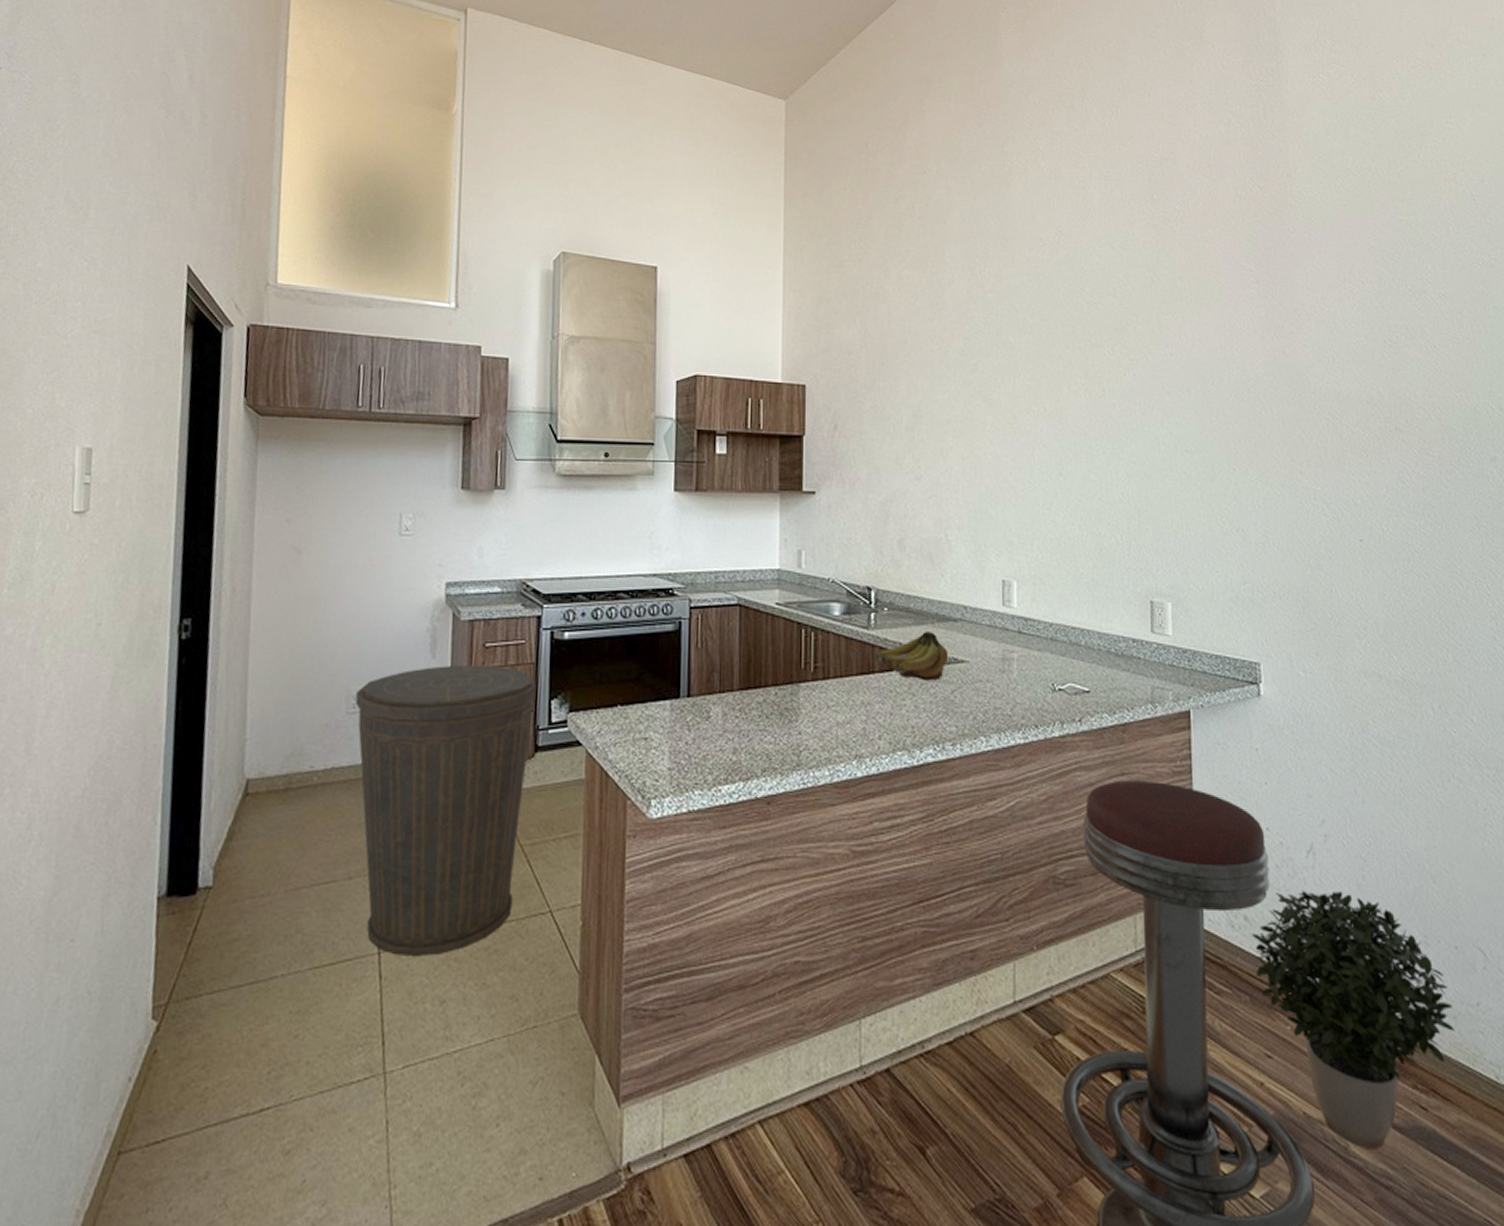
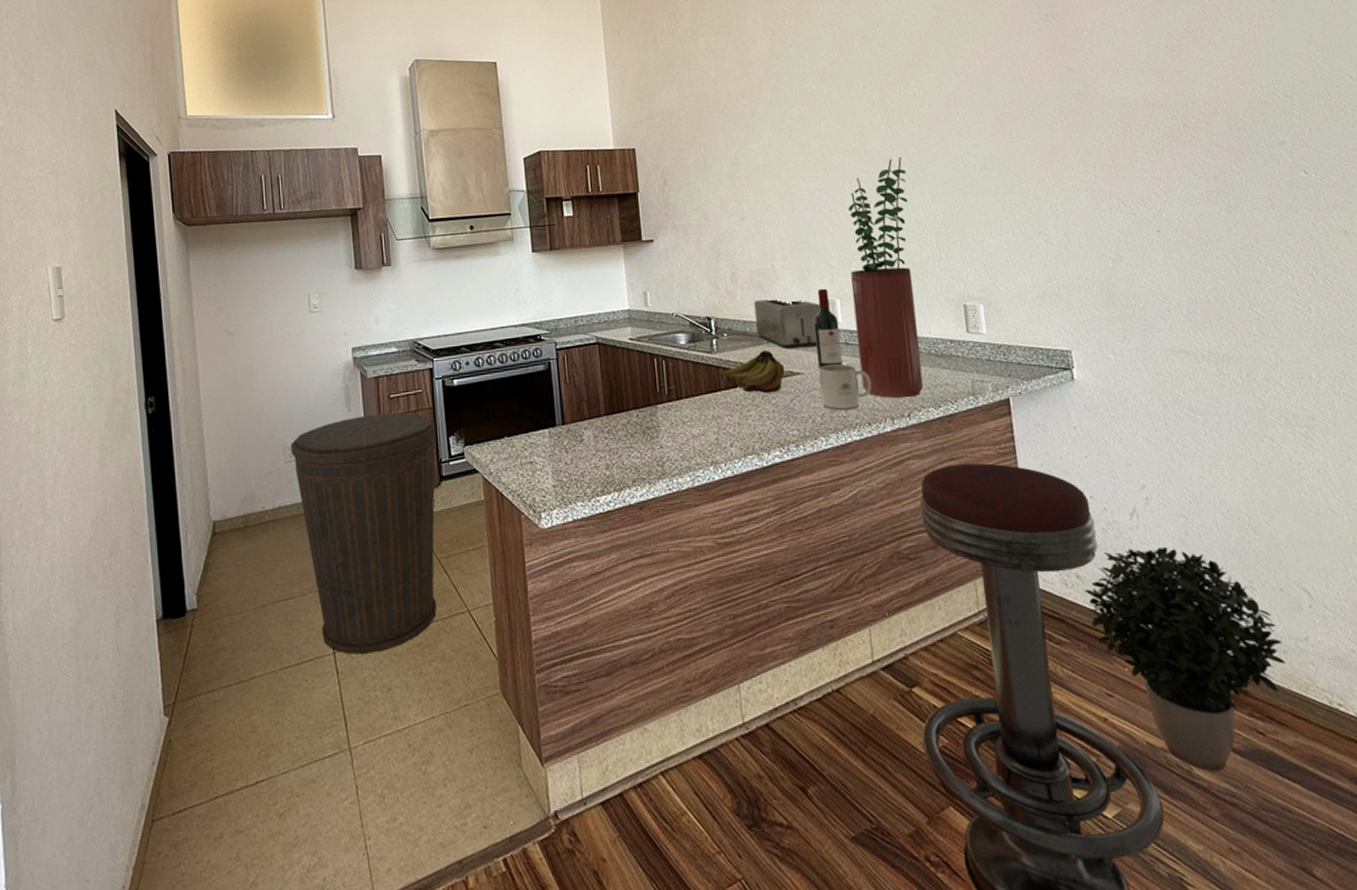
toaster: none [922,573,994,632] -> present [754,298,821,348]
wine bottle: none [985,567,1014,661] -> present [813,288,843,371]
mug: none [985,654,1043,709] -> present [819,364,872,411]
vase: none [1031,428,1102,701] -> present [848,156,924,399]

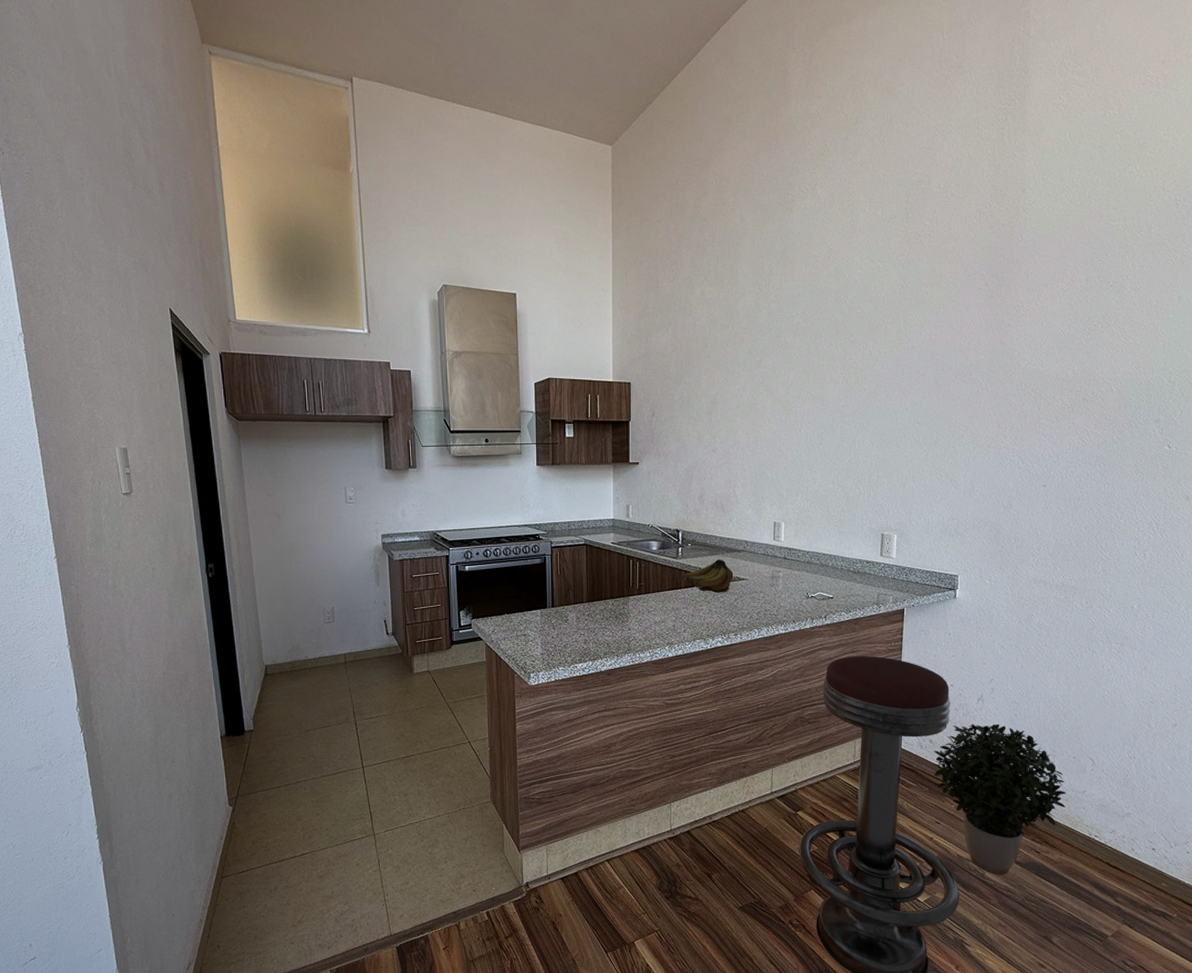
trash can: present [291,412,437,655] -> none [329,589,449,769]
toaster: present [754,298,821,348] -> none [715,518,768,559]
wine bottle: present [813,288,843,371] -> none [761,513,781,578]
mug: present [819,364,872,411] -> none [759,574,800,610]
vase: present [848,156,924,399] -> none [793,407,853,604]

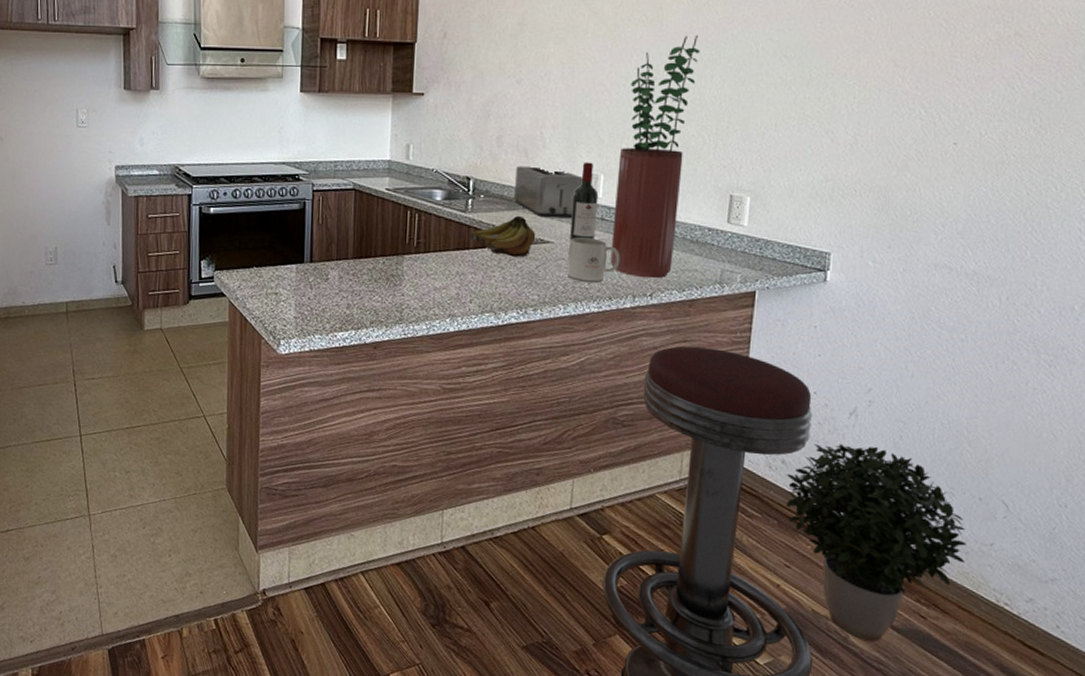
toaster: none [715,518,768,559] -> present [514,166,583,218]
mug: none [759,574,800,610] -> present [566,237,621,284]
wine bottle: none [761,513,781,578] -> present [570,162,599,242]
vase: none [793,407,853,604] -> present [610,34,700,279]

